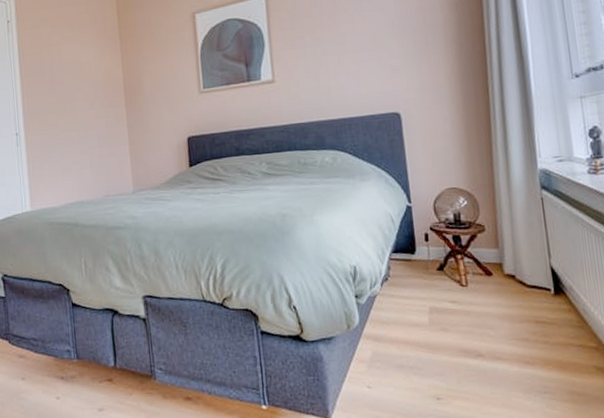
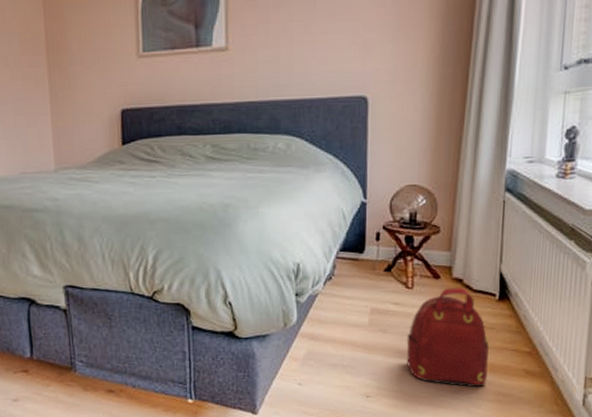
backpack: none [468,283,558,387] -> present [406,287,490,388]

